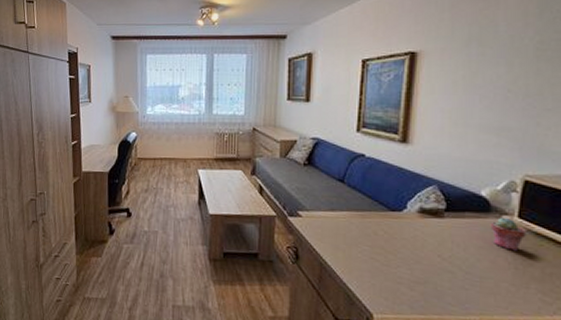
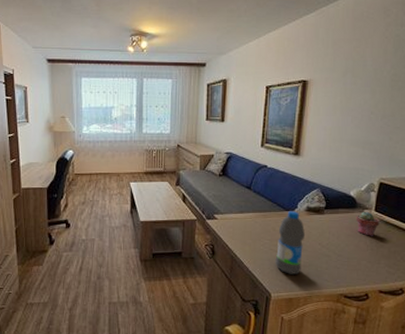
water bottle: none [377,212,419,293] -> present [275,211,306,274]

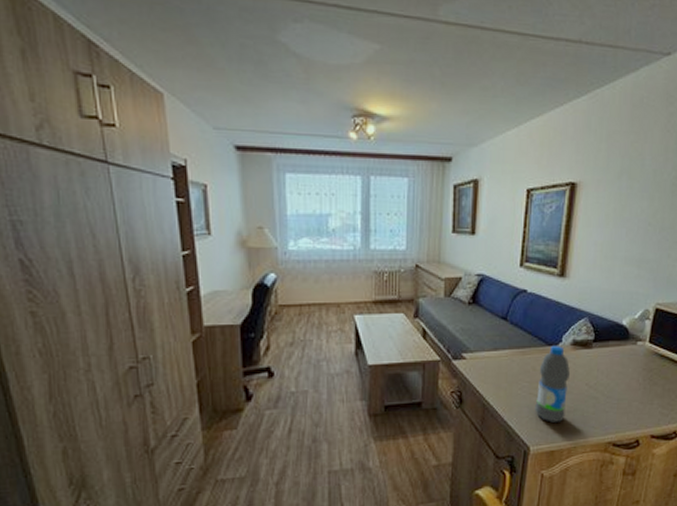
potted succulent: present [356,212,380,236] -> none [628,344,654,373]

